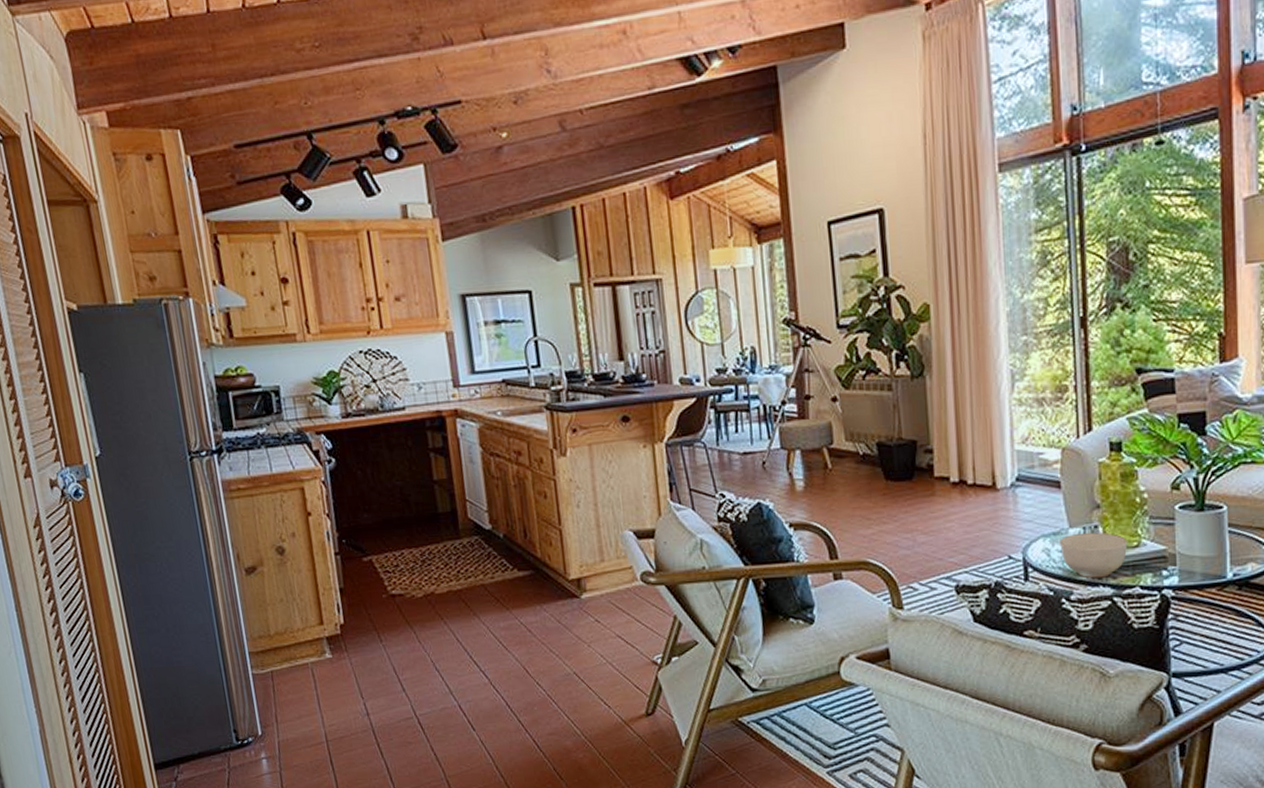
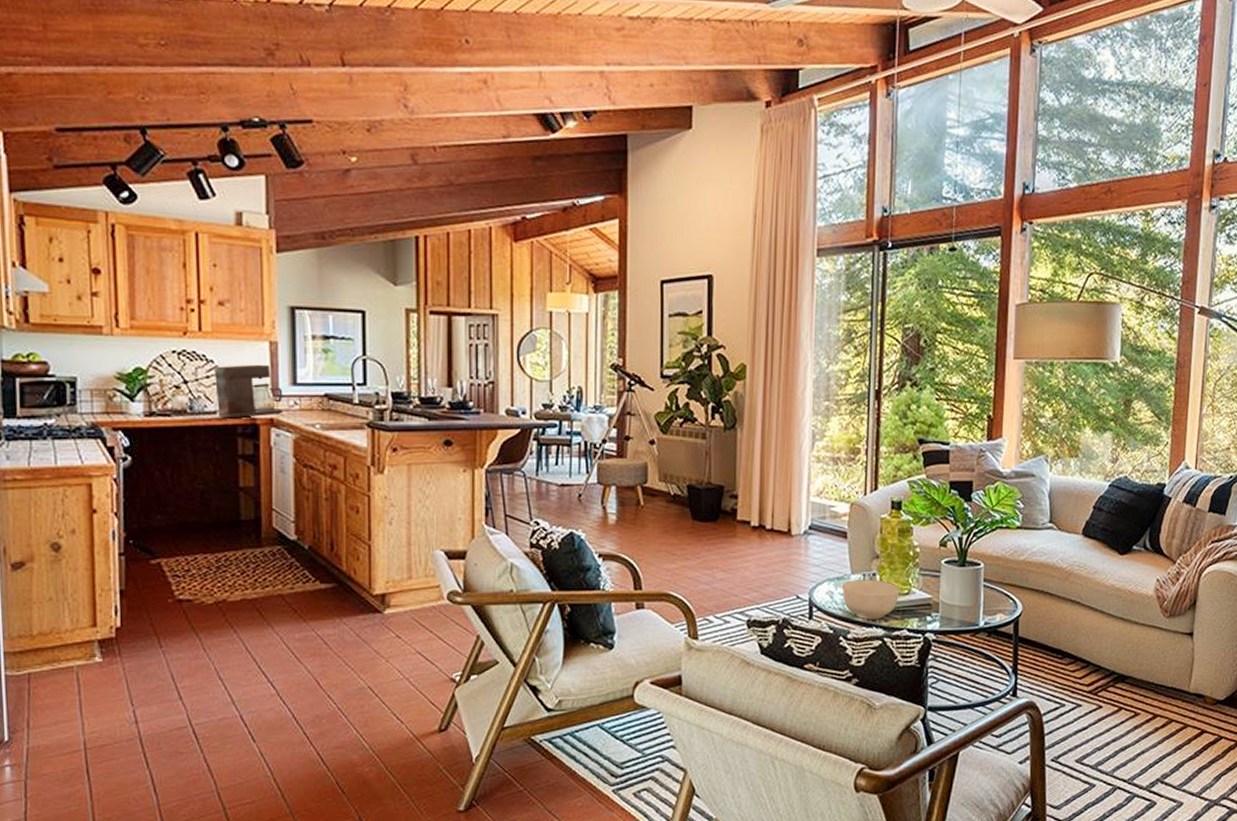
coffee maker: none [398,355,466,414] -> present [214,364,284,419]

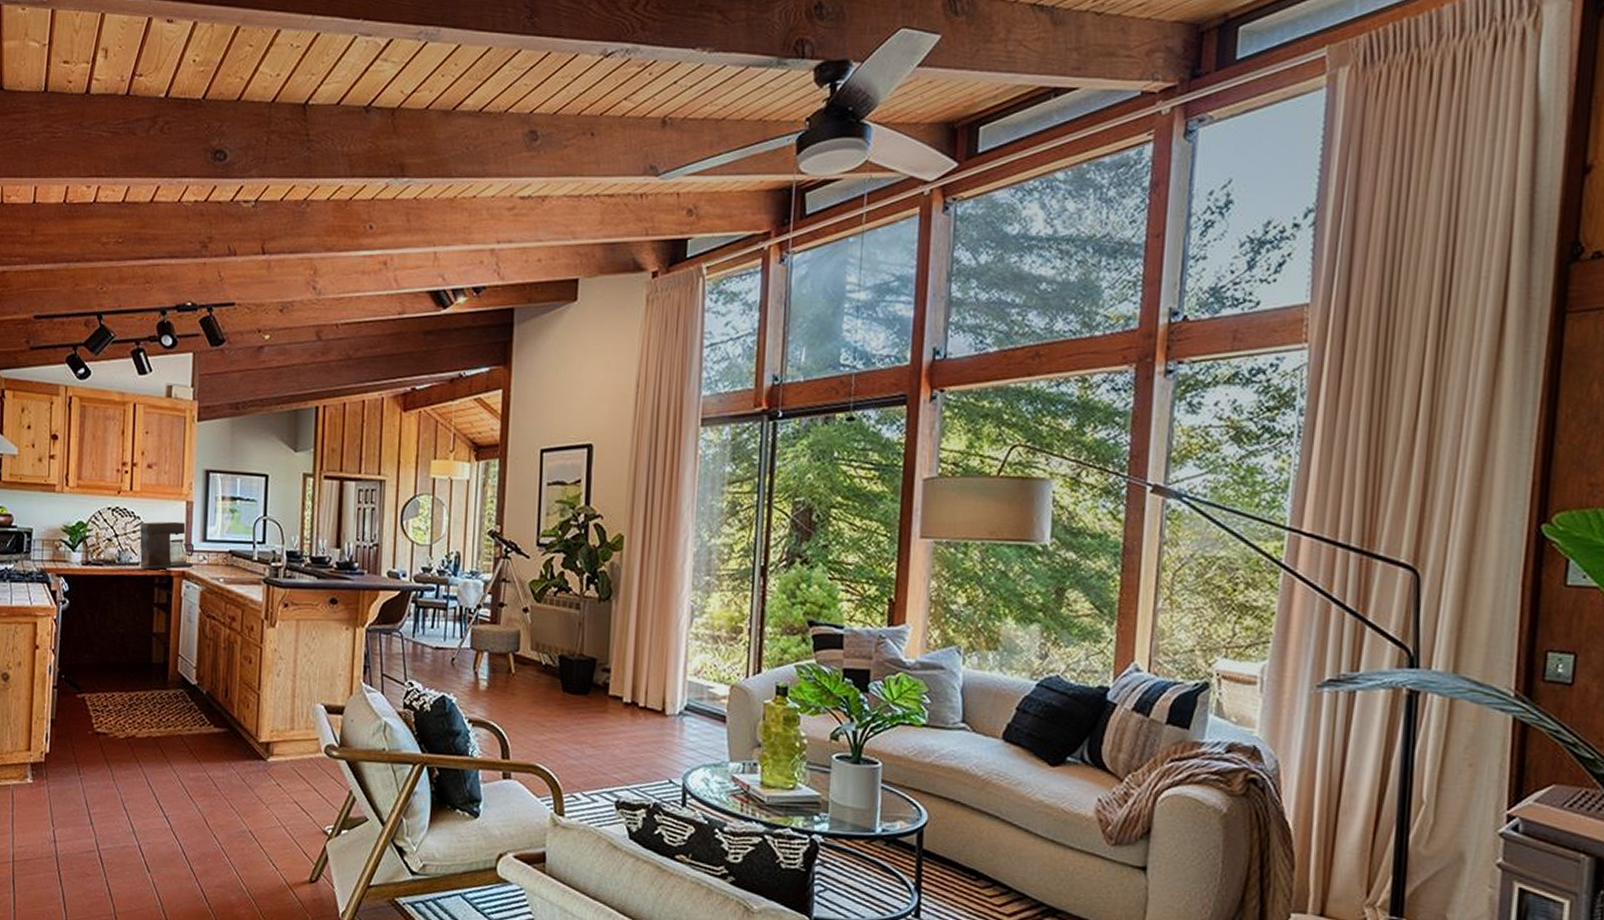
bowl: present [842,579,900,620] -> none [719,768,784,815]

